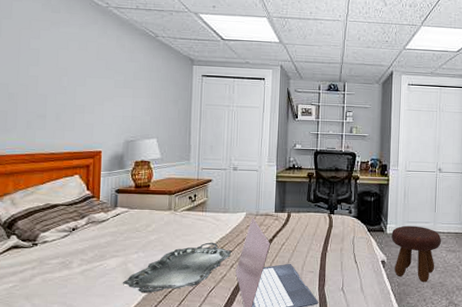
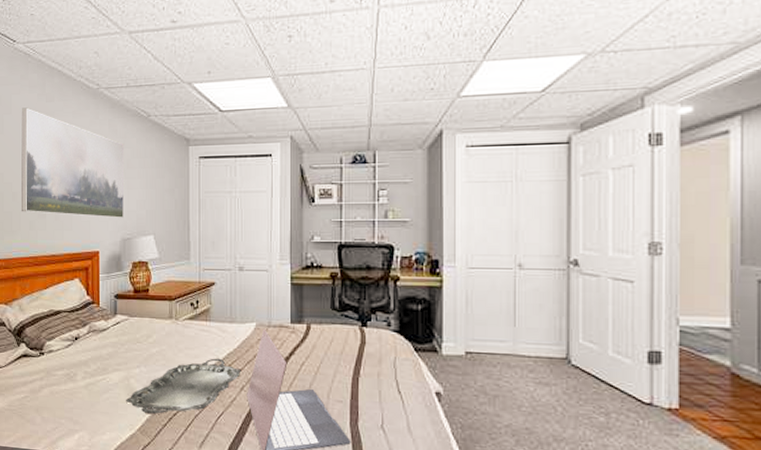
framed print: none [19,15,132,122] -> present [21,107,125,218]
footstool: present [391,225,441,283] -> none [449,344,526,427]

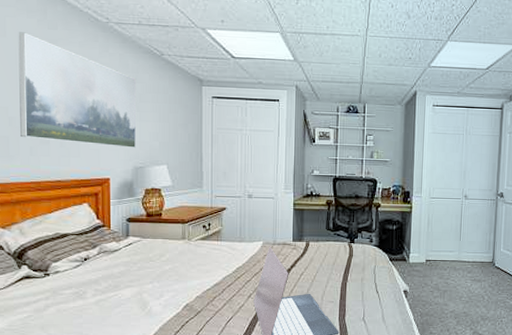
serving tray: present [125,358,241,415] -> none [138,272,249,324]

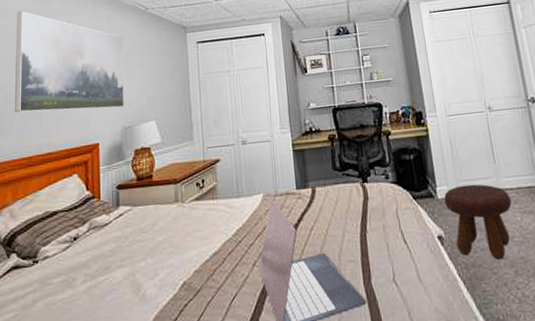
footstool: none [414,254,466,313] -> present [444,184,512,260]

